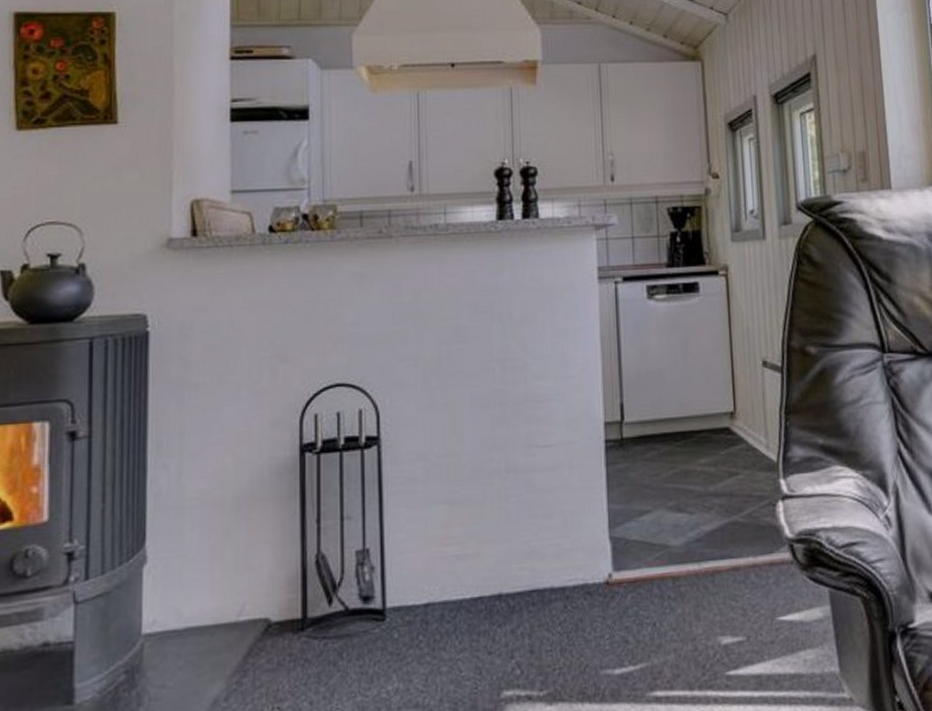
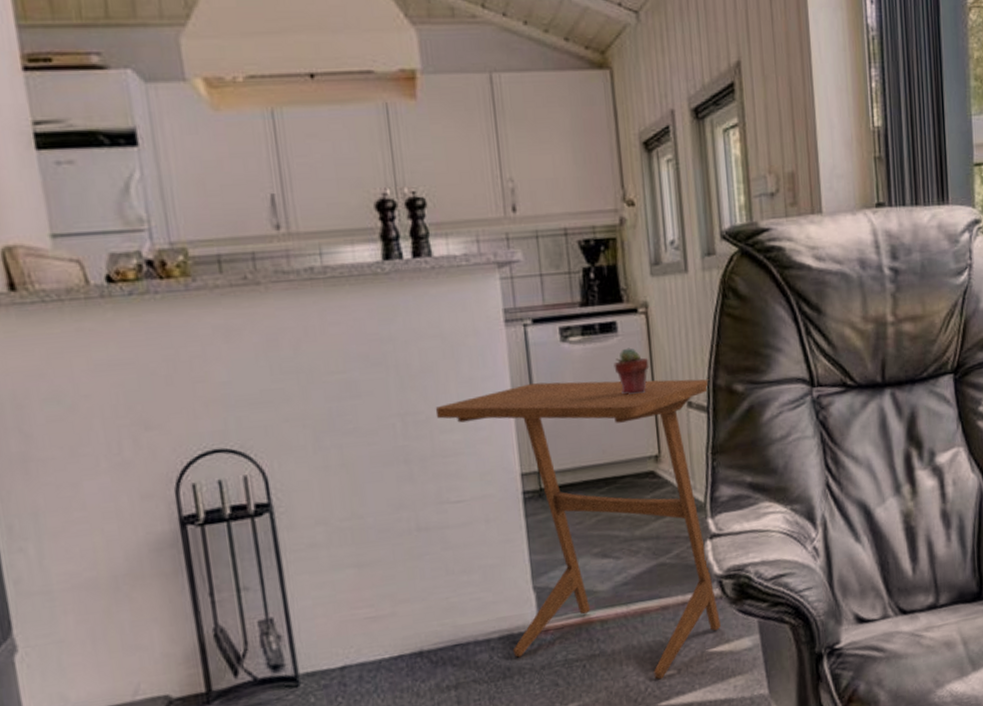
side table: none [531,336,791,646] -> present [435,379,721,680]
potted succulent: none [695,307,728,352] -> present [613,347,650,395]

